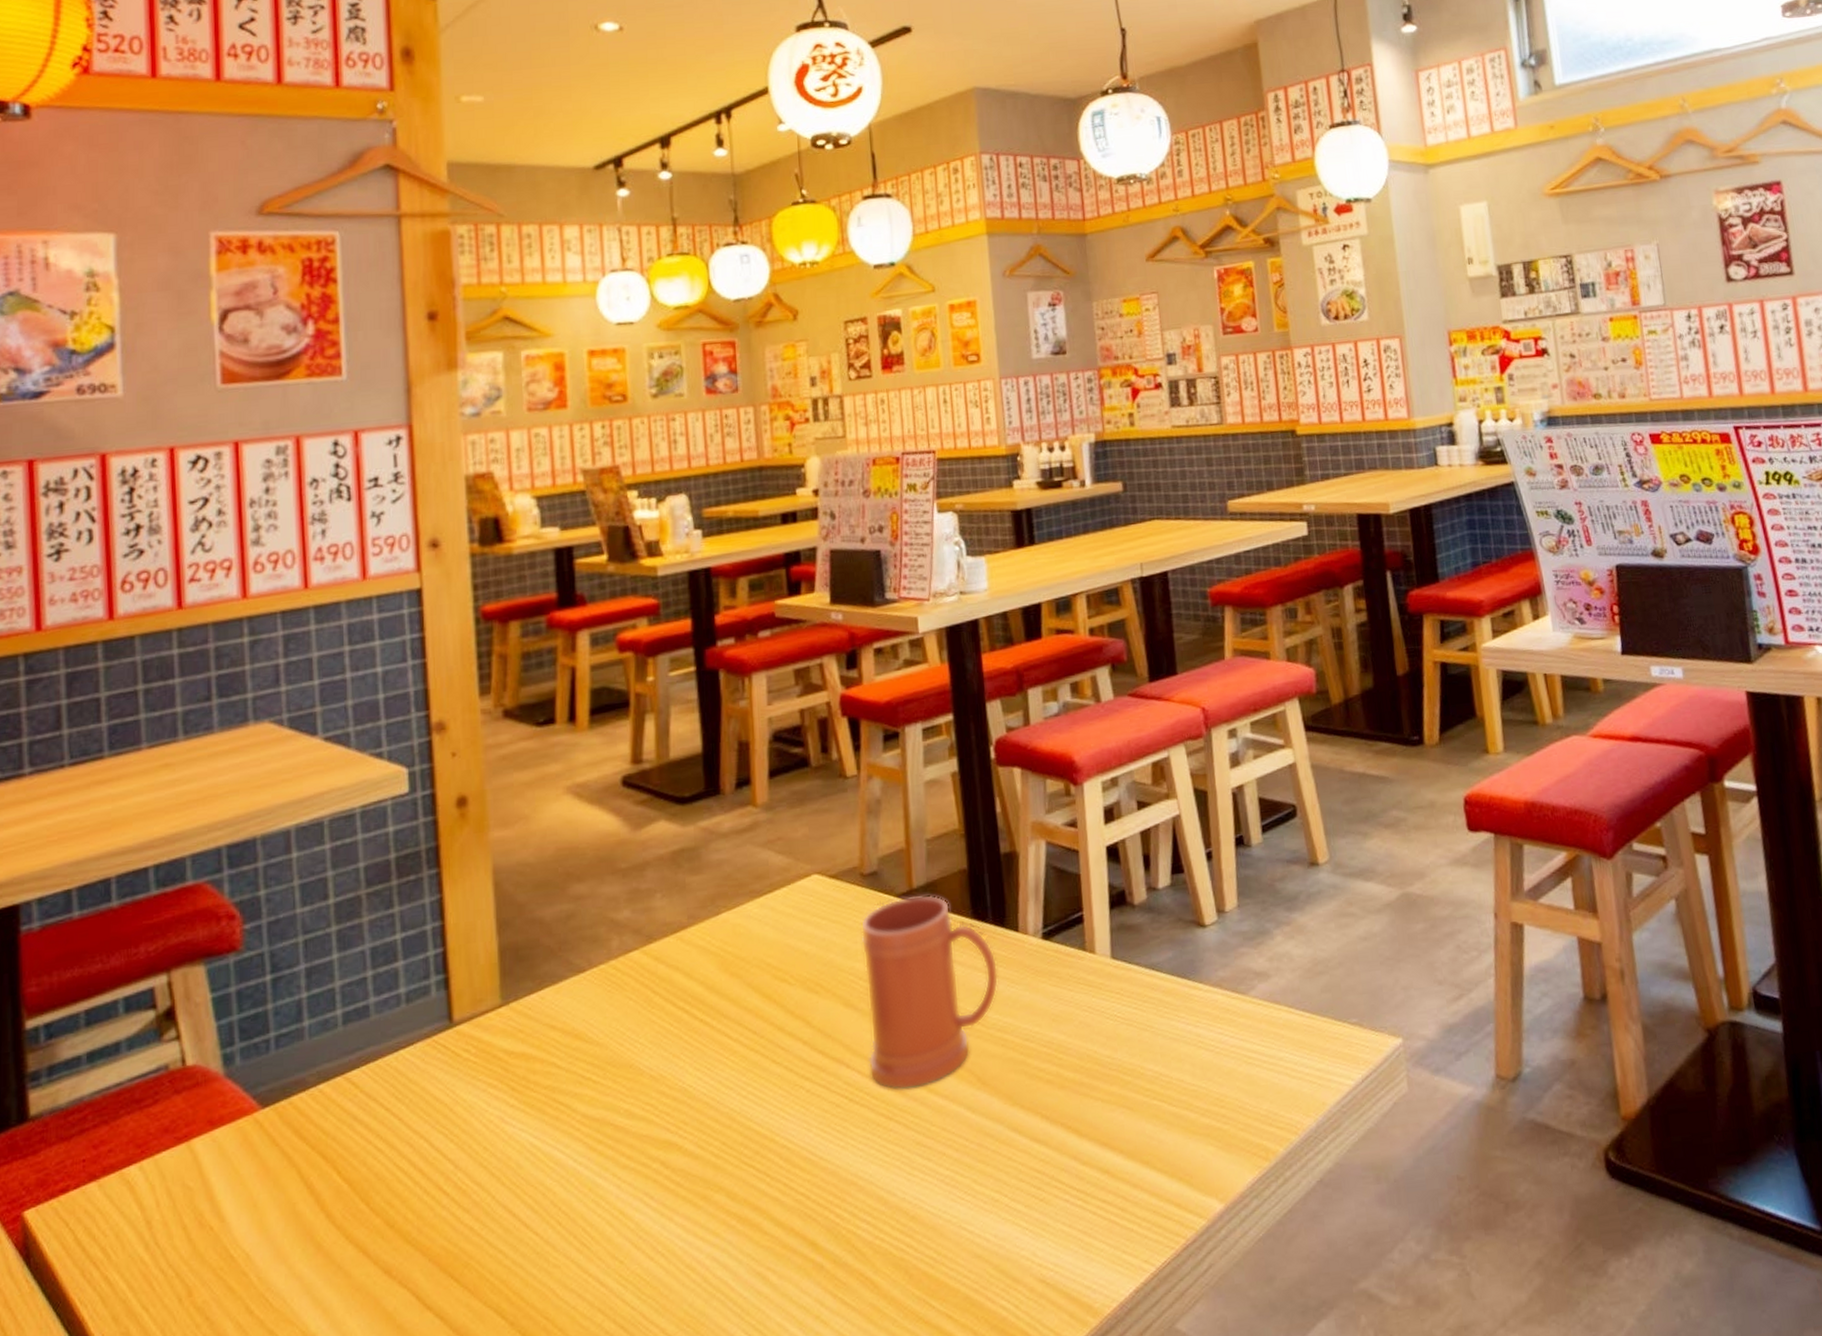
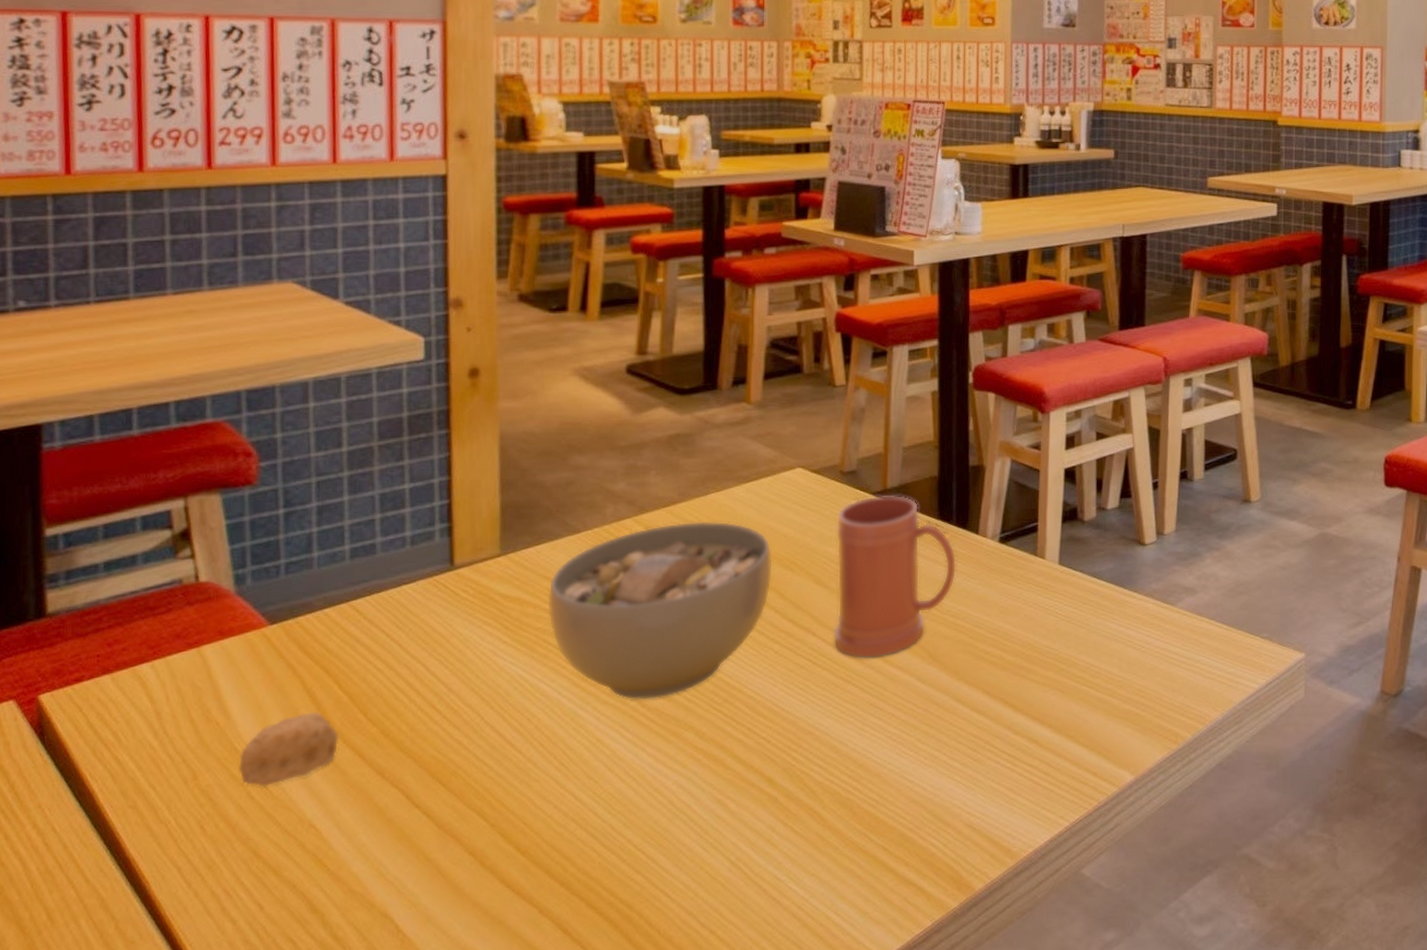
dumpling: none [236,1204,341,1299] -> present [239,711,339,787]
soup bowl: none [555,944,796,1161] -> present [547,521,773,700]

